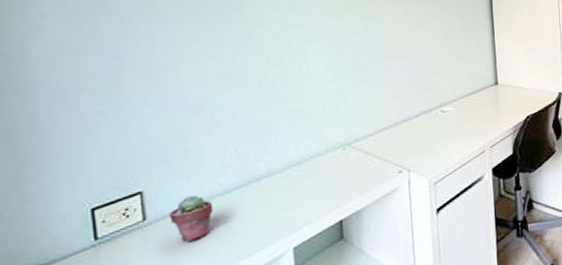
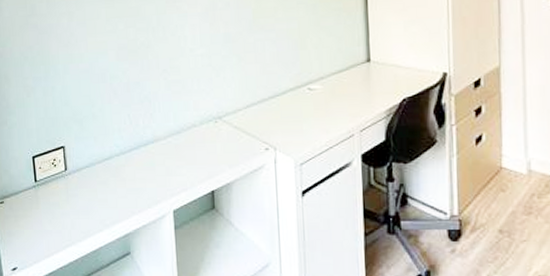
potted succulent: present [169,195,214,242] -> none [82,153,113,192]

